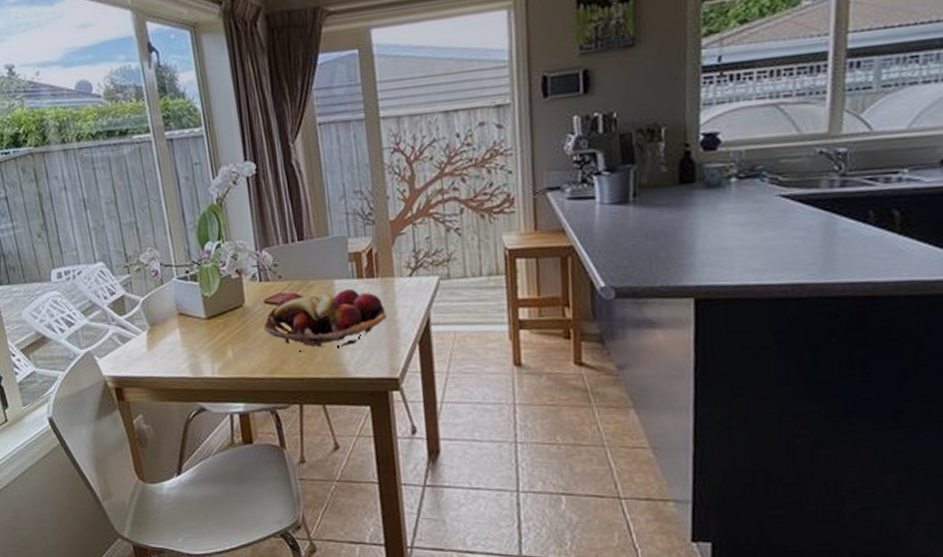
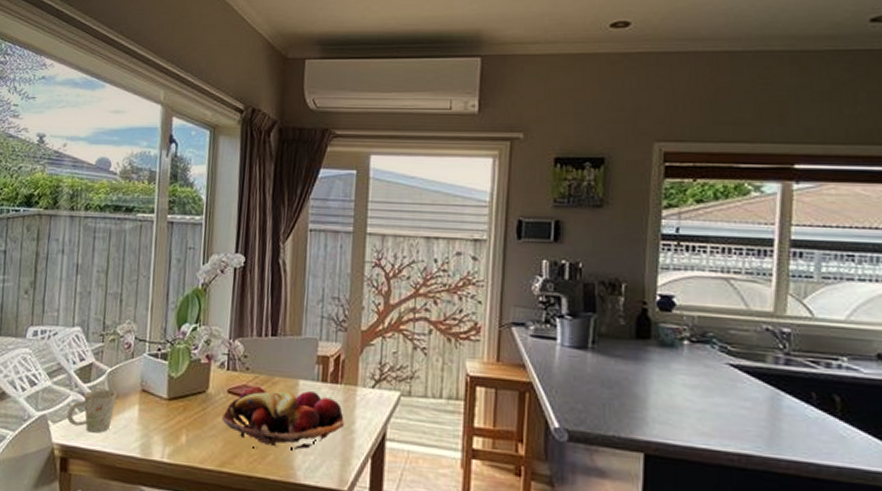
mug: none [110,317,157,361] -> present [66,388,117,433]

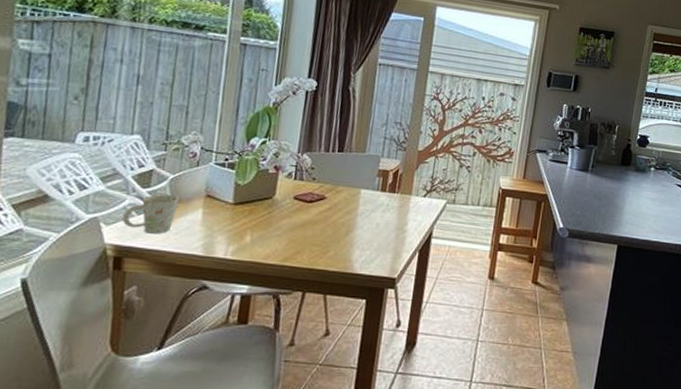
fruit basket: present [222,385,344,450] -> none [287,193,399,246]

